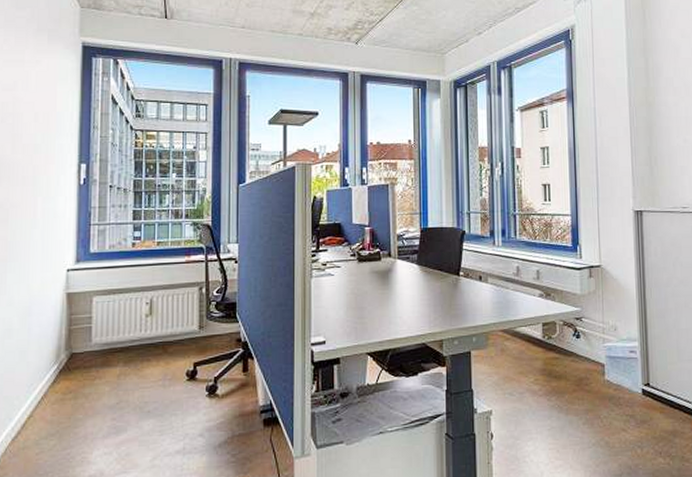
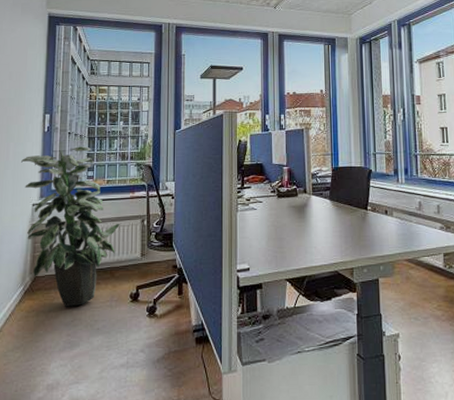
indoor plant: none [52,202,174,388] -> present [21,146,120,307]

